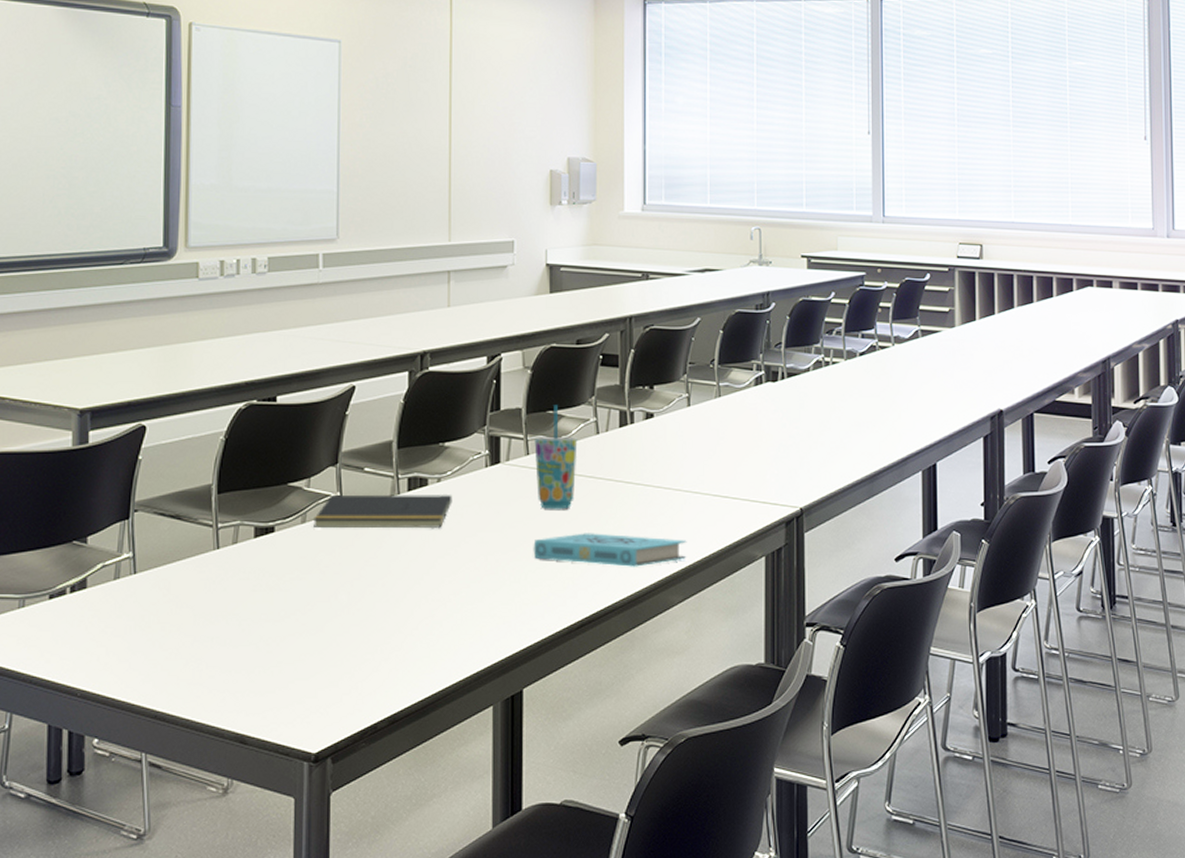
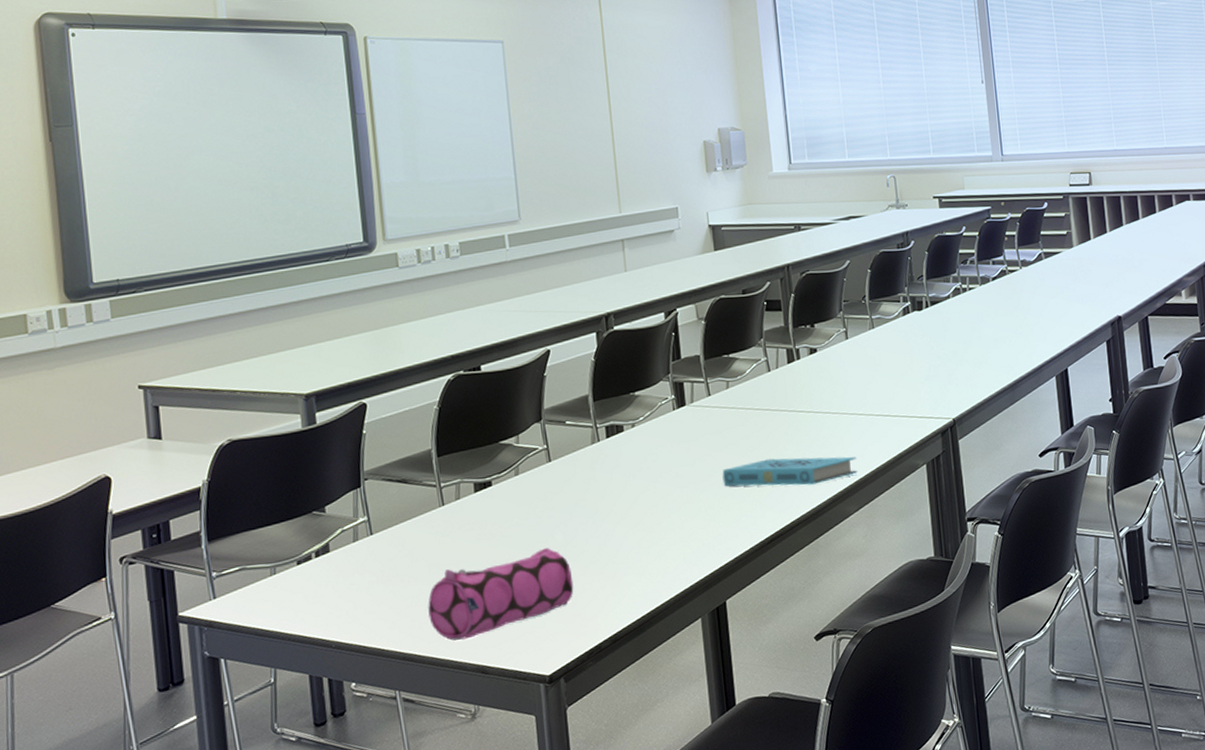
pencil case: none [188,608,354,704] -> present [428,548,574,642]
notepad: present [312,494,453,529] -> none [524,437,647,479]
cup: present [534,405,578,509] -> none [714,349,754,442]

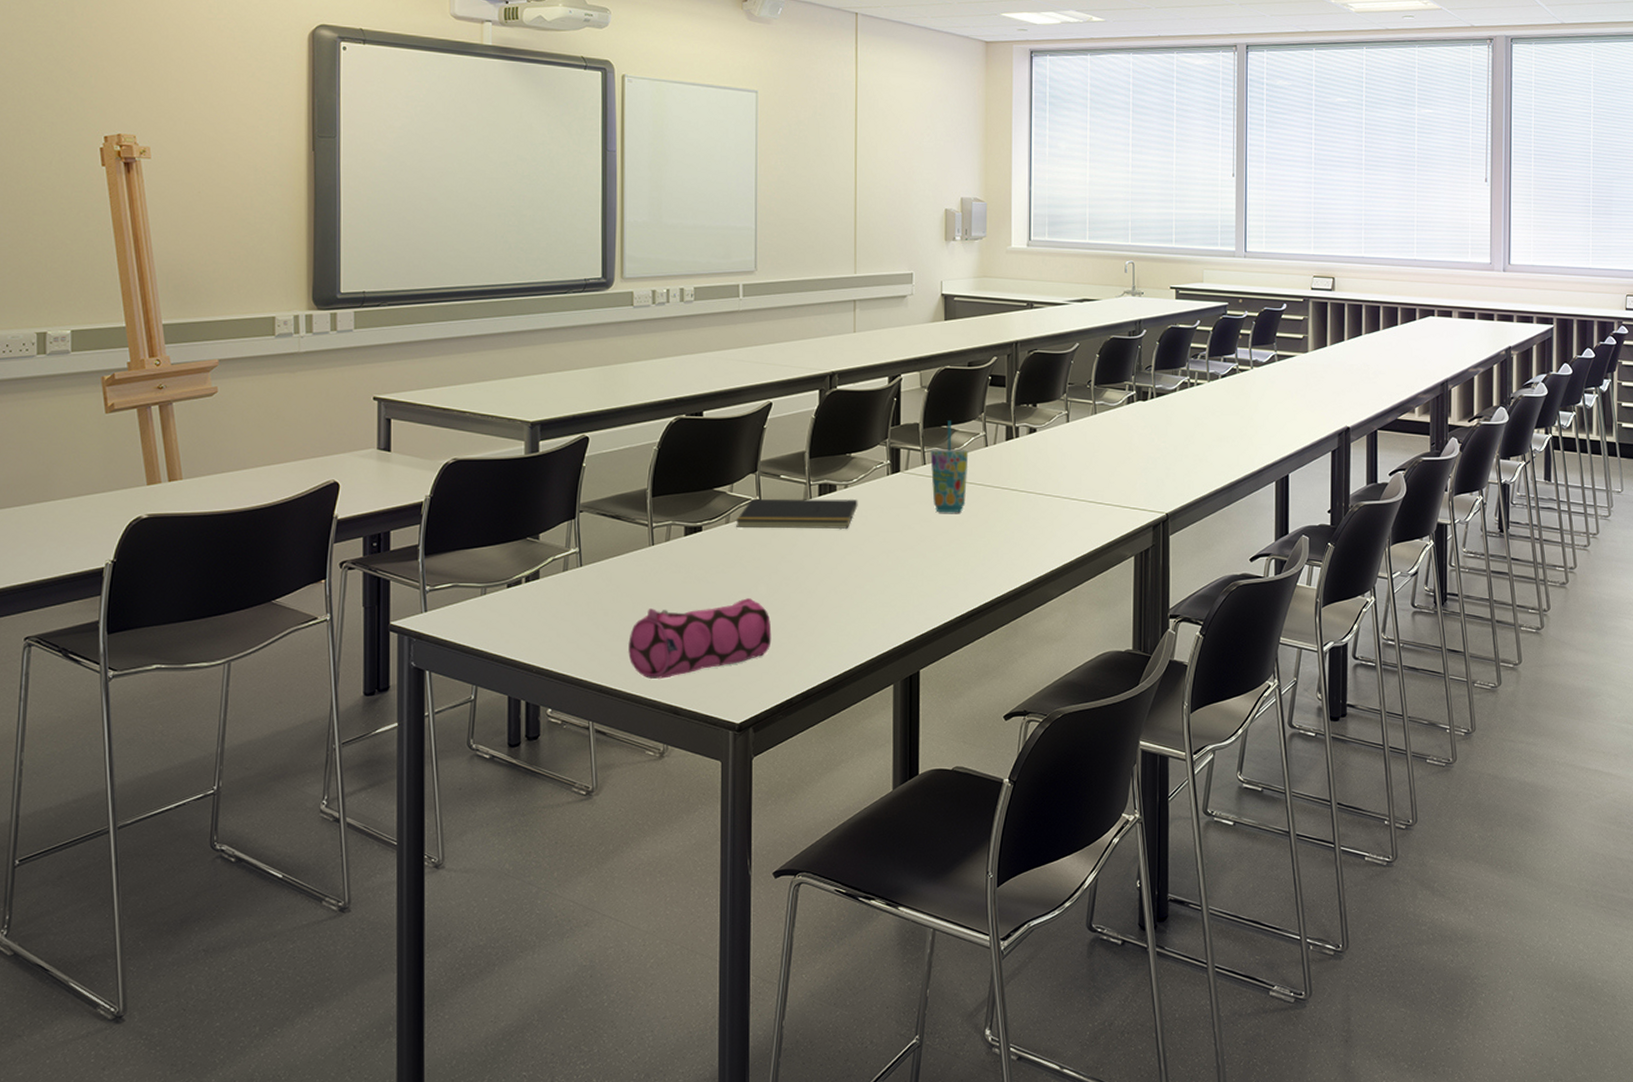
notepad: none [524,437,647,479] -> present [735,498,858,530]
cup: none [714,349,754,442] -> present [930,420,969,513]
book: present [722,456,858,486] -> none [929,534,1065,566]

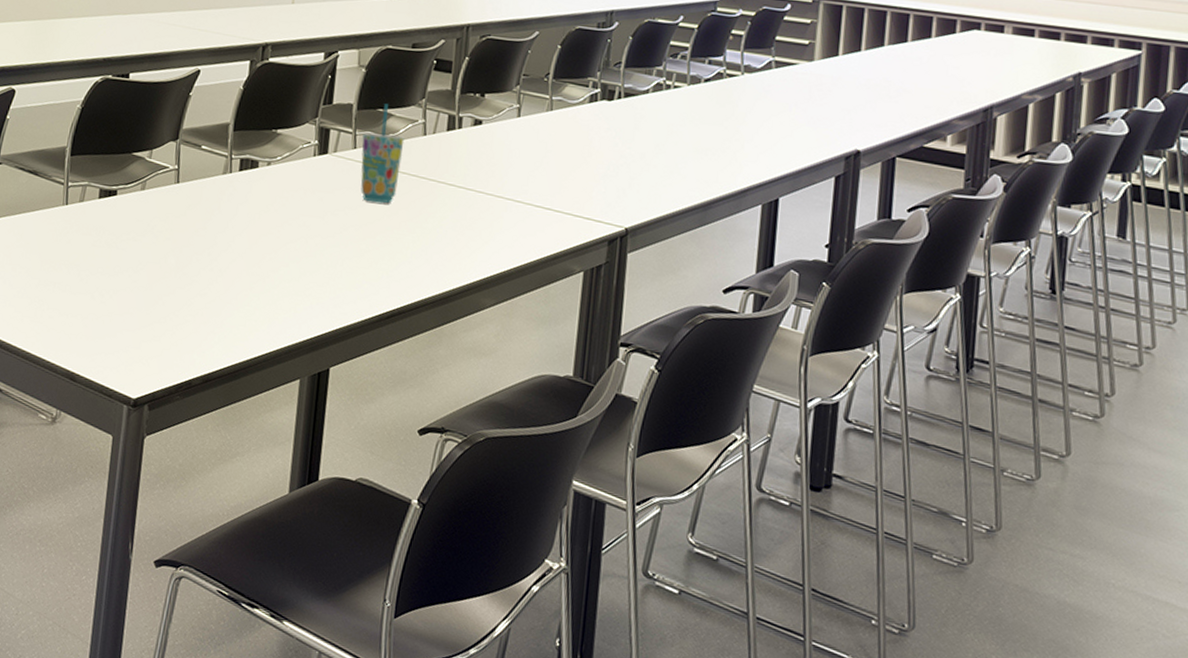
pencil case: present [628,598,772,680] -> none [31,268,178,343]
notepad: present [735,498,858,530] -> none [151,167,280,209]

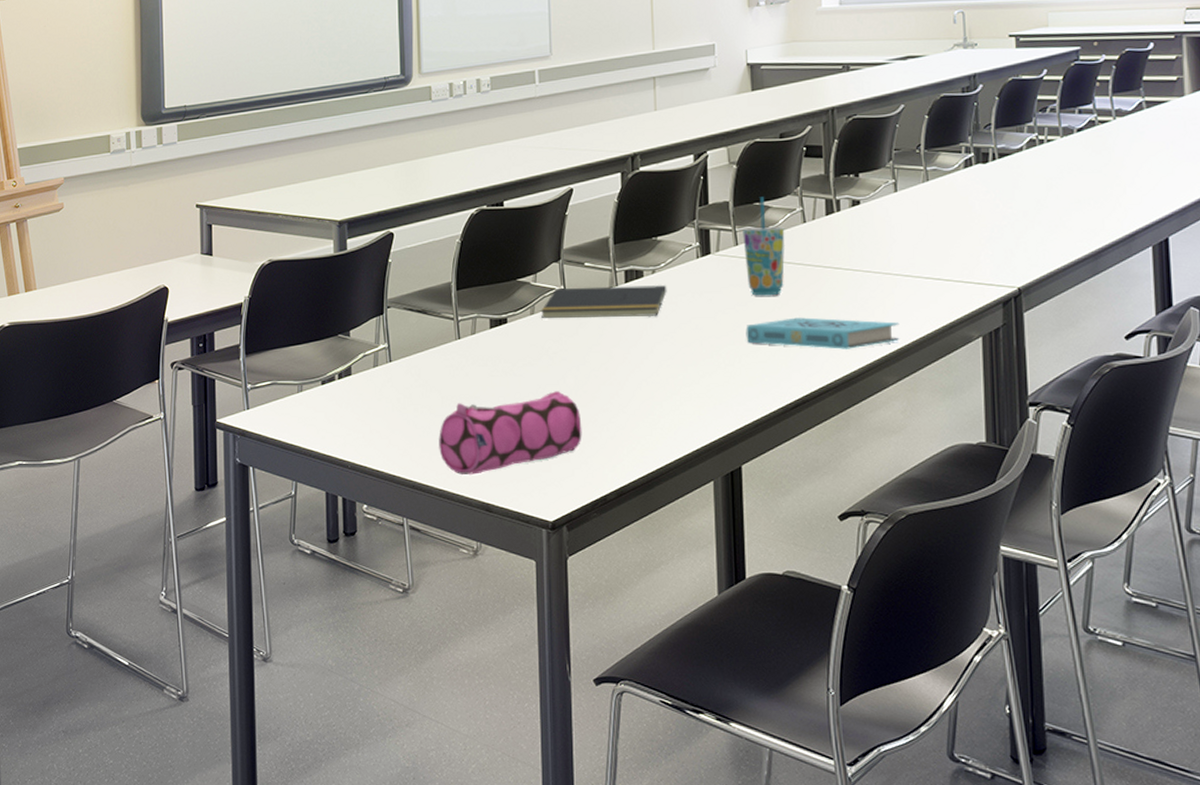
pencil case: none [31,268,178,343] -> present [439,391,582,476]
notepad: none [151,167,280,209] -> present [540,284,667,319]
book: none [351,228,505,268] -> present [746,317,900,351]

